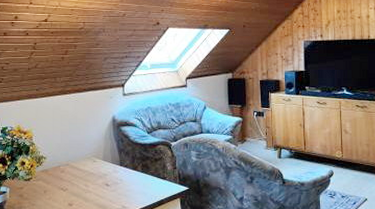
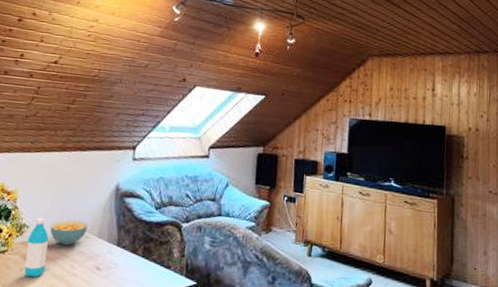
water bottle: none [47,149,64,197] -> present [24,217,49,277]
cereal bowl: none [63,149,93,169] -> present [50,220,88,246]

